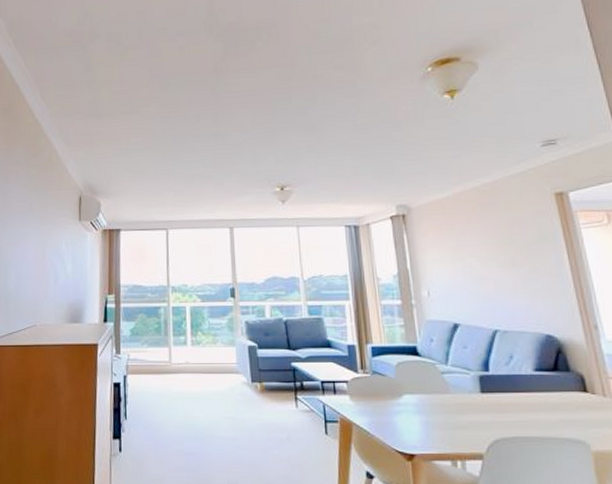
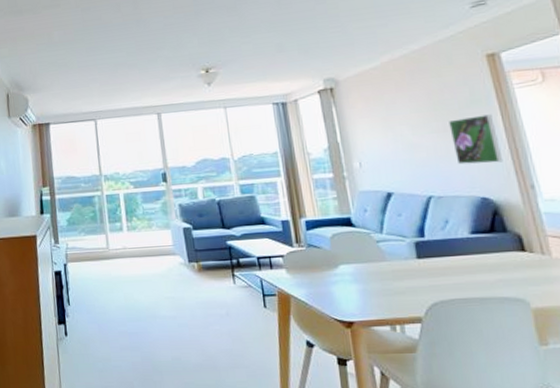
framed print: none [517,252,568,301] -> present [449,114,503,165]

